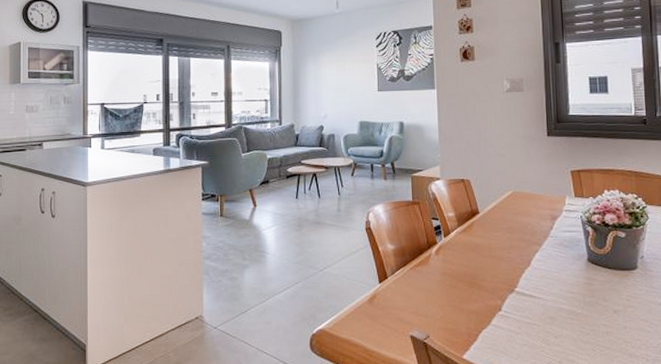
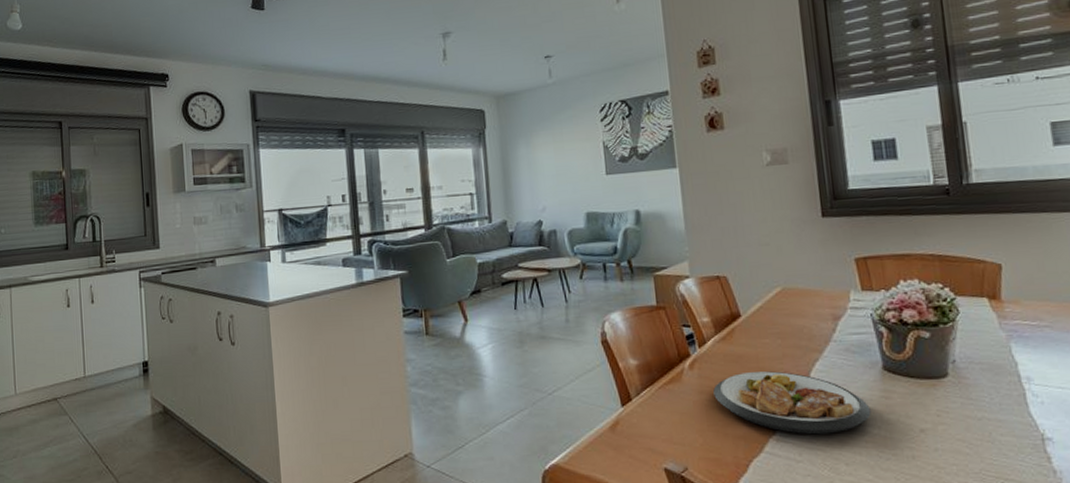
plate: none [454,259,577,312] -> present [713,371,871,435]

